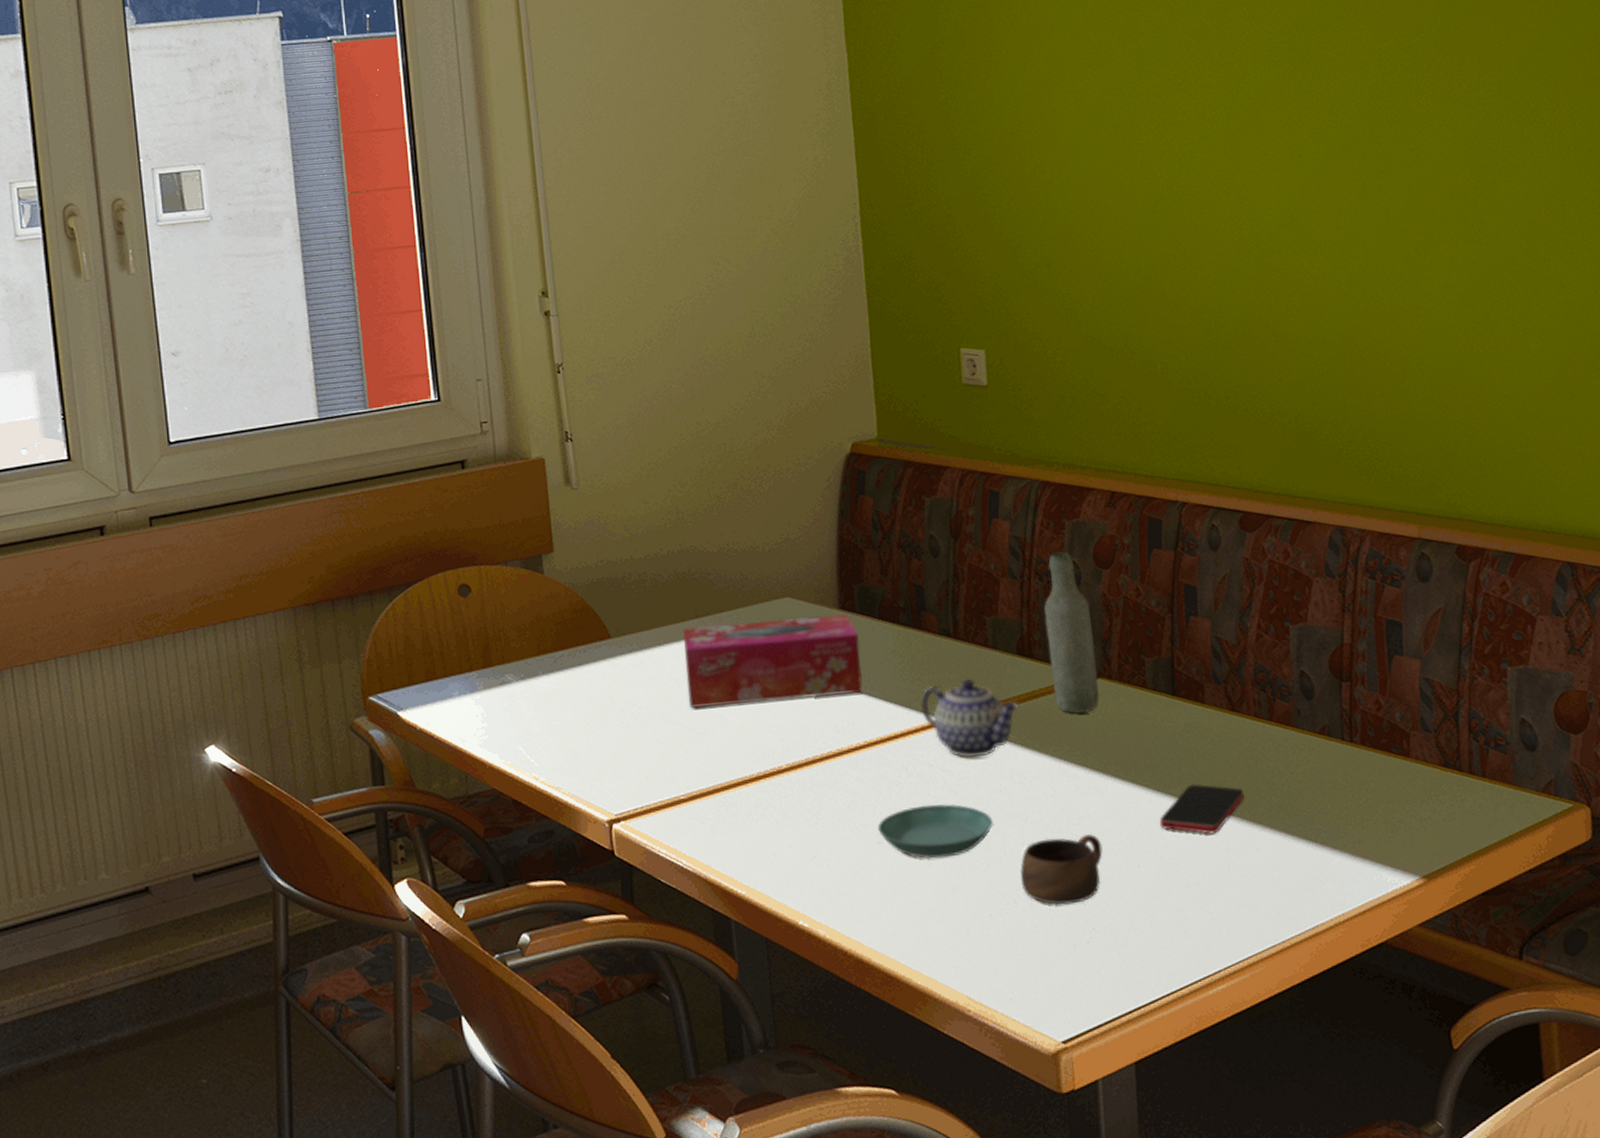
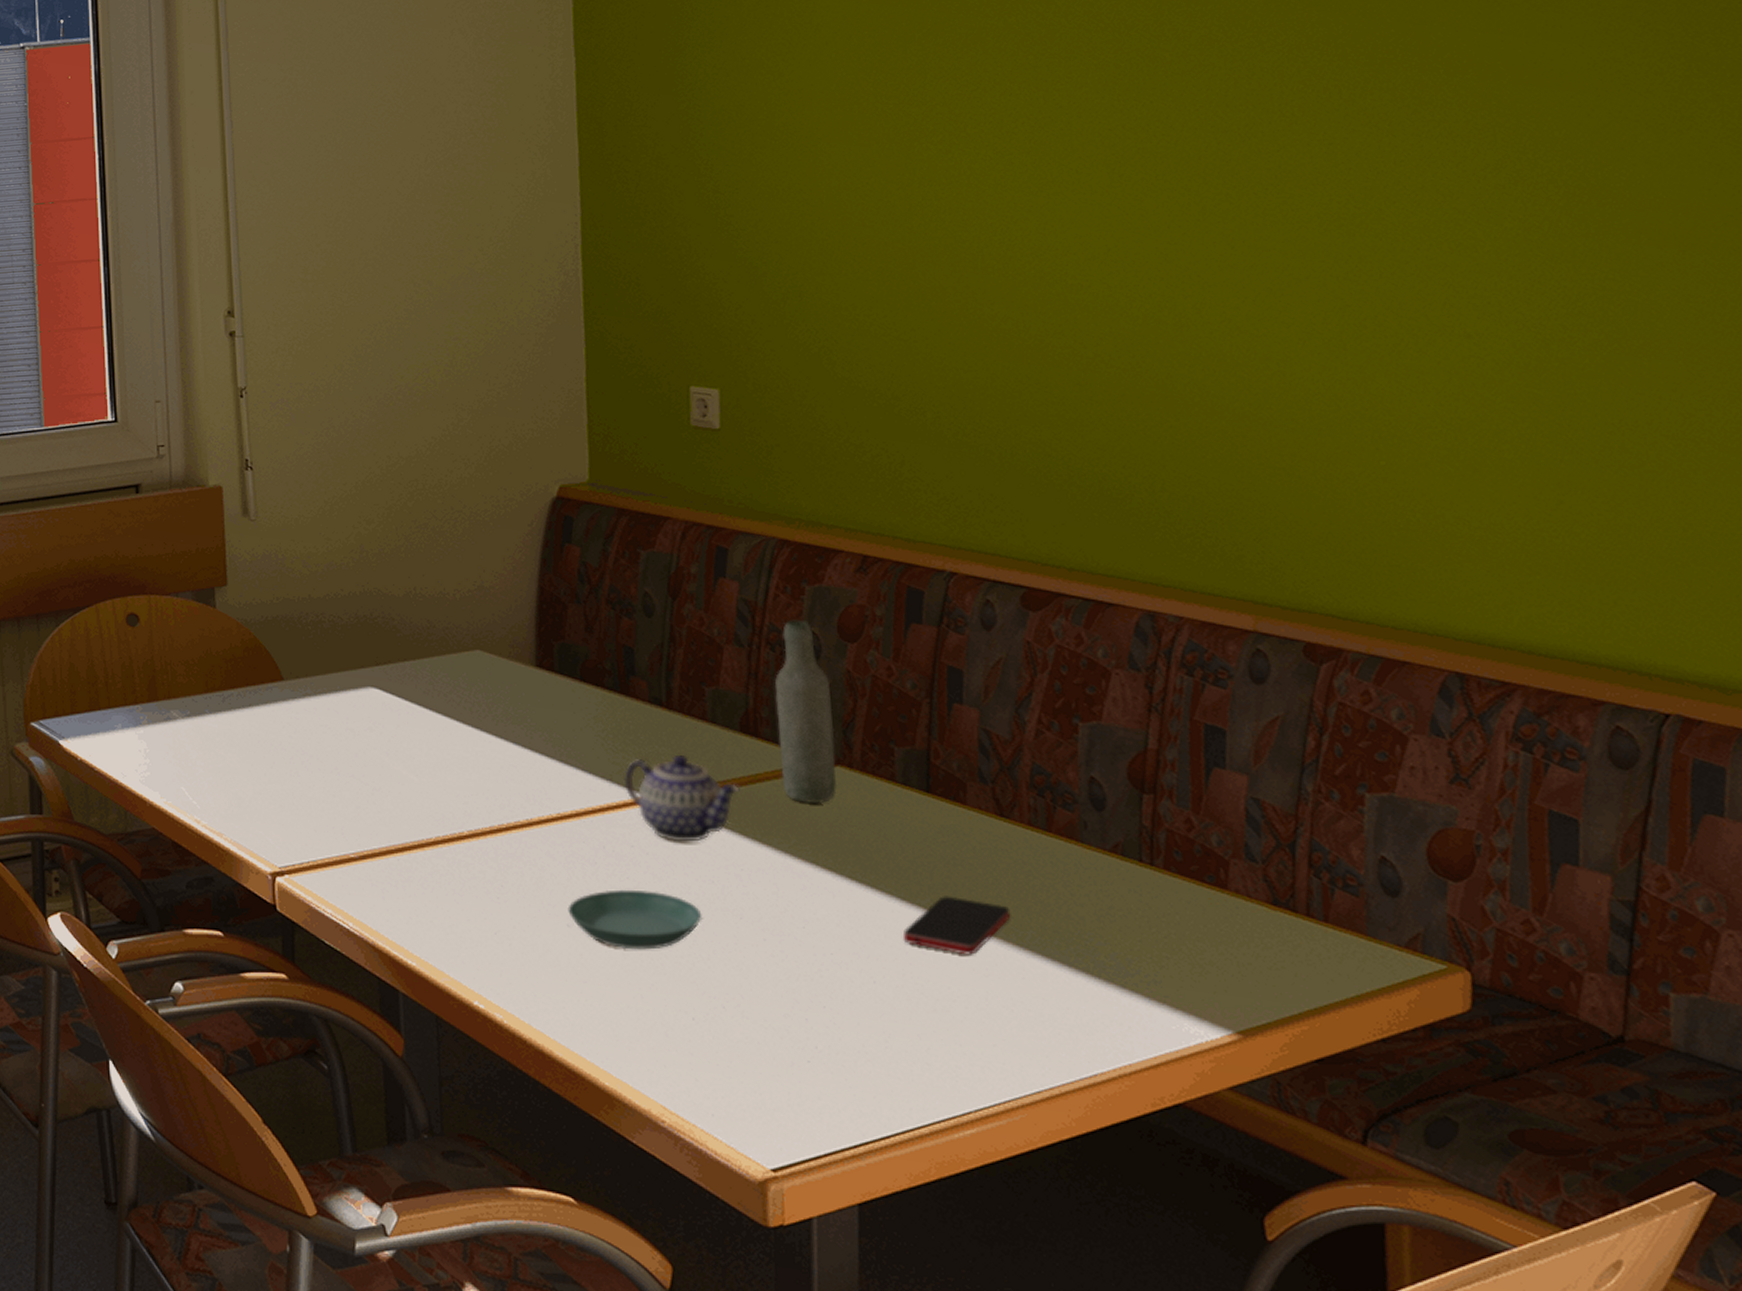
tissue box: present [683,613,863,708] -> none [361,672,559,762]
cup: present [1019,833,1103,906] -> none [730,939,832,1017]

